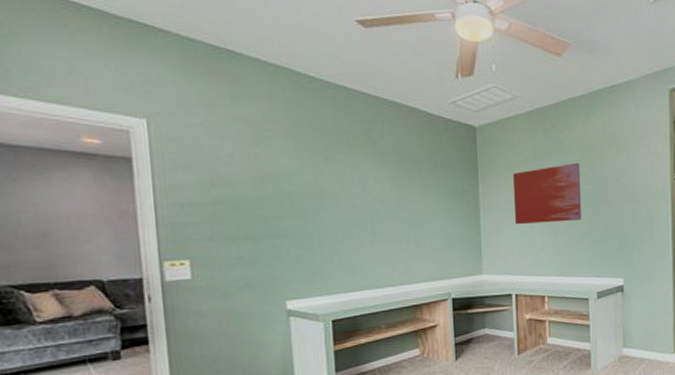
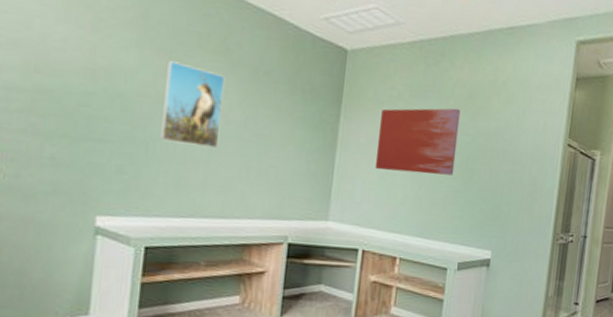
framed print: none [324,159,380,229] -> present [161,61,226,148]

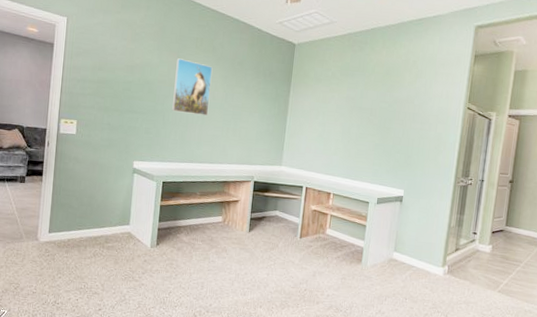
wall art: present [374,108,461,176] -> none [315,82,380,133]

